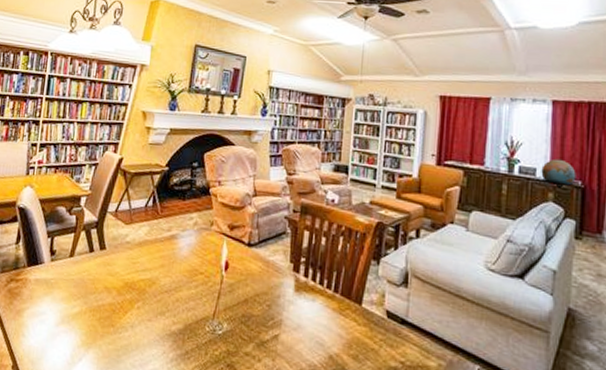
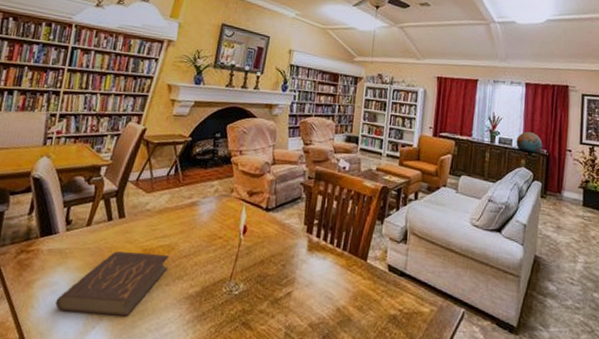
book: none [44,283,150,350] -> present [55,251,169,317]

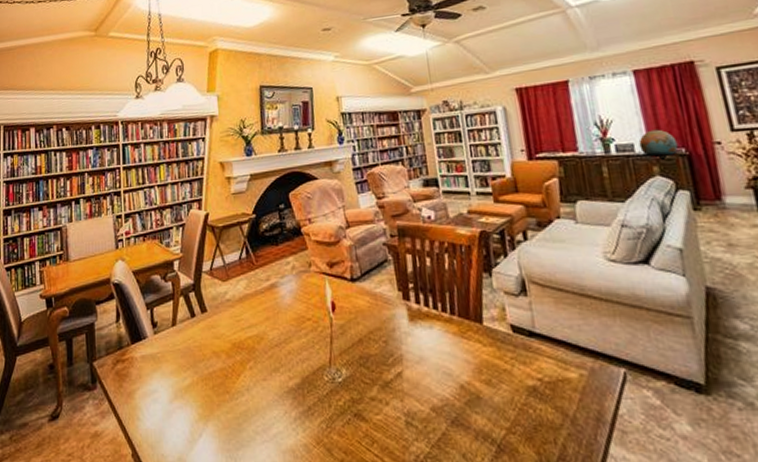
book: present [55,251,169,317] -> none [159,346,261,420]

